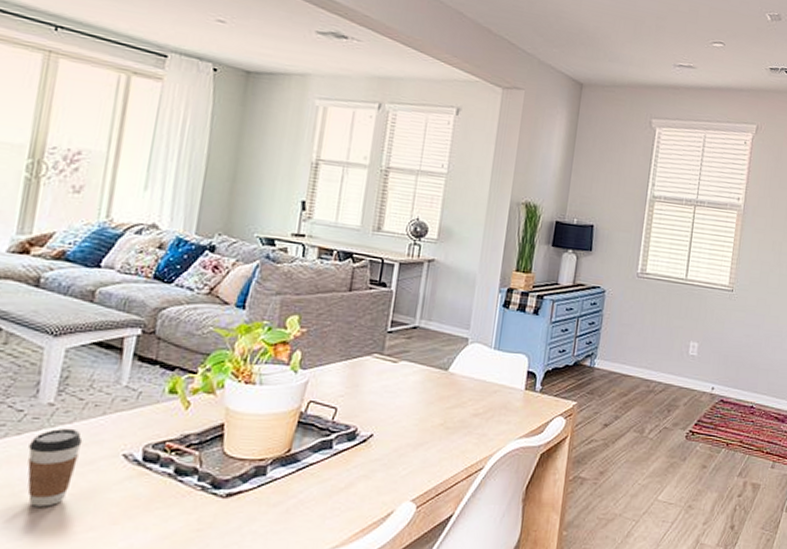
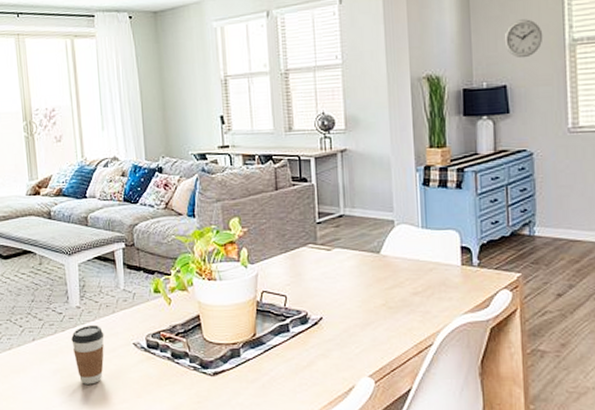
wall clock: none [598,169,631,204] -> present [504,19,543,58]

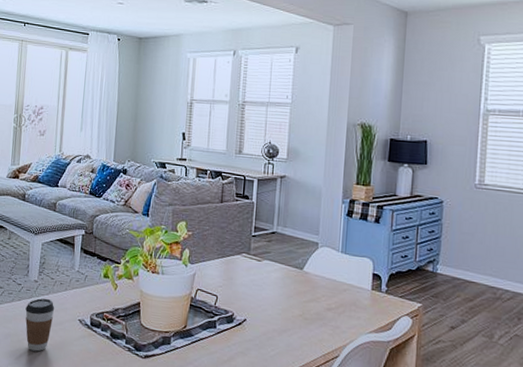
wall clock: present [504,19,543,58] -> none [429,87,463,120]

